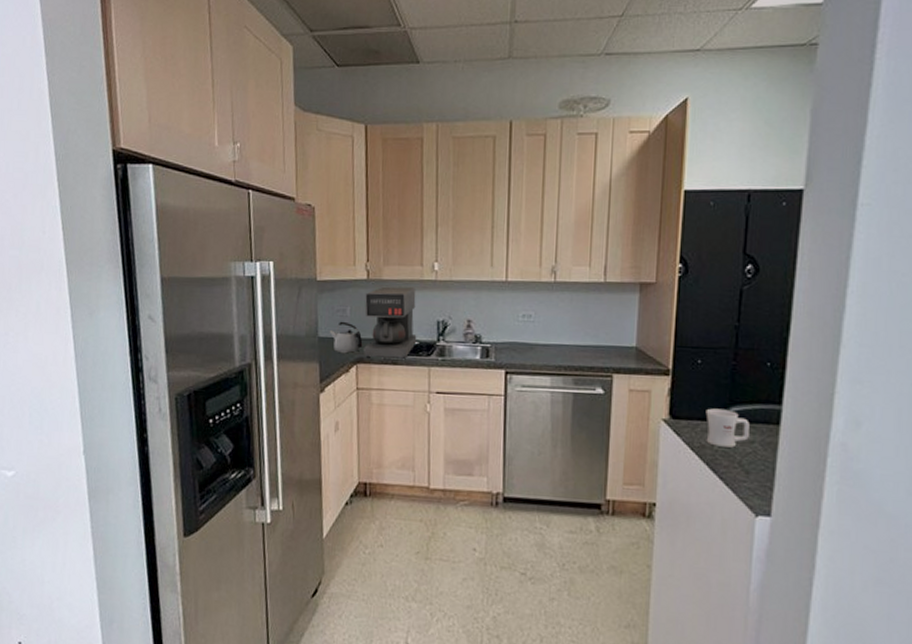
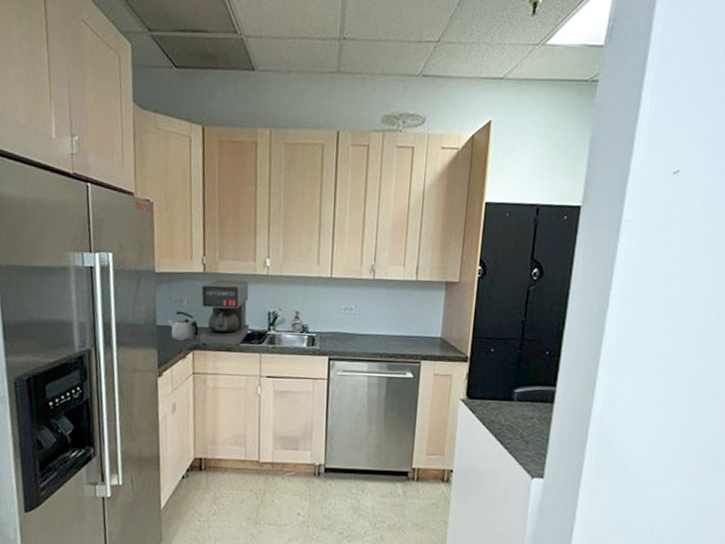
mug: present [705,408,750,448] -> none [495,390,530,422]

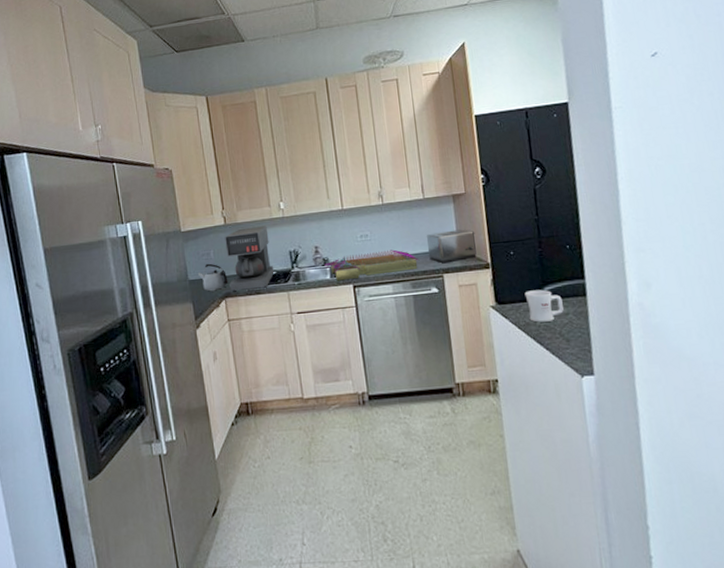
dish rack: none [303,326,399,352] -> present [325,249,419,281]
toaster: none [410,317,459,350] -> present [426,229,476,264]
mug: none [495,390,530,422] -> present [524,289,564,323]

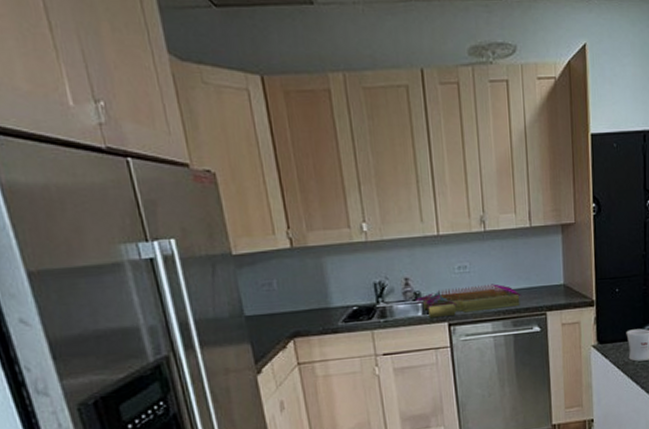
kettle: present [197,263,229,292] -> none [256,295,298,330]
coffee maker: present [225,226,274,292] -> none [291,251,355,331]
toaster: present [426,229,476,264] -> none [530,263,582,301]

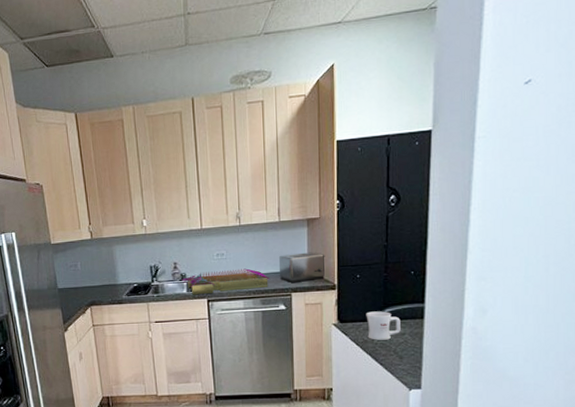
toaster: none [530,263,582,301] -> present [278,252,325,284]

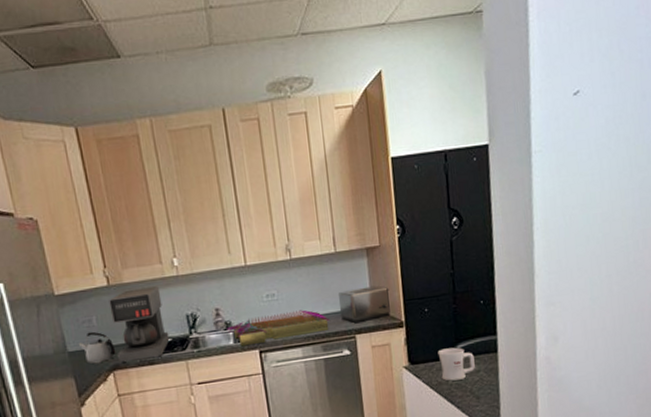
kettle: none [66,274,94,300] -> present [78,331,116,364]
coffee maker: none [91,241,136,301] -> present [109,286,170,364]

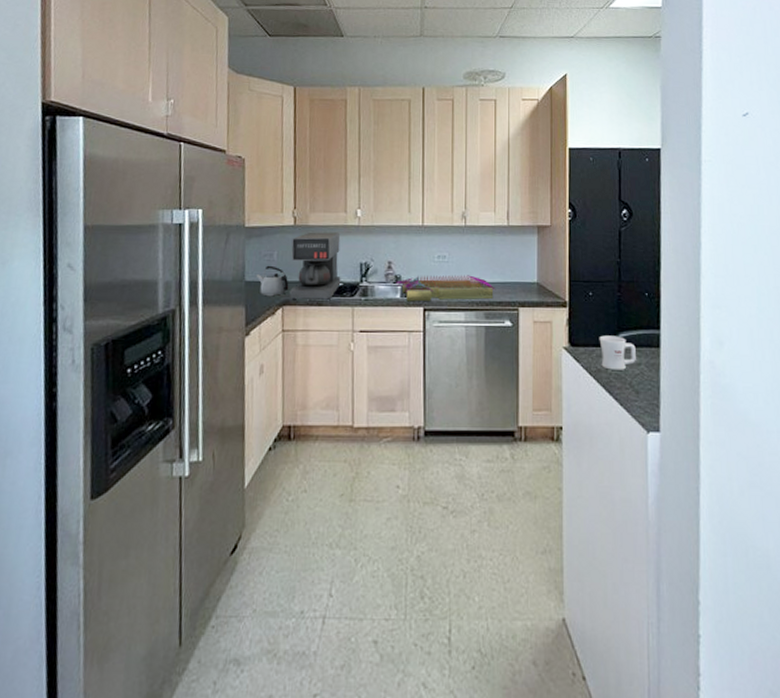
toaster: present [337,286,390,324] -> none [506,262,555,297]

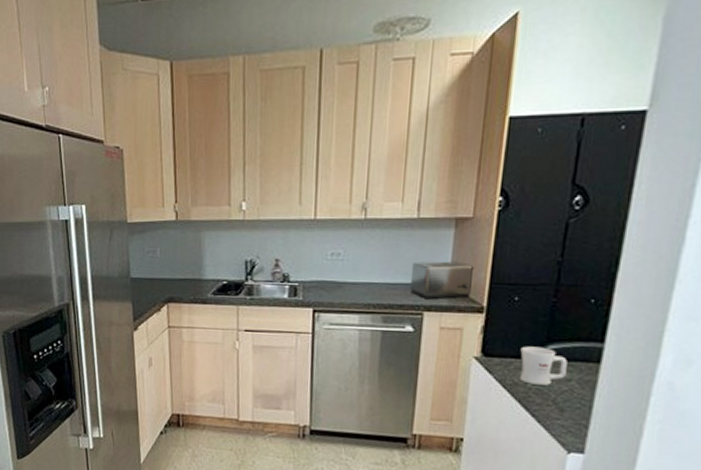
kettle: present [256,265,289,297] -> none [140,262,173,294]
coffee maker: present [290,232,341,300] -> none [174,227,225,298]
dish rack: present [396,275,495,302] -> none [283,274,397,303]
toaster: none [506,262,555,297] -> present [409,261,473,300]

